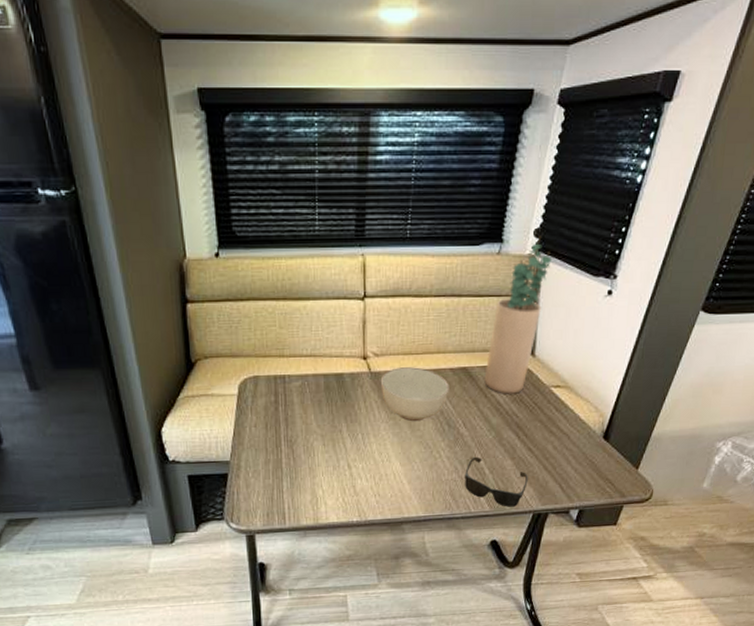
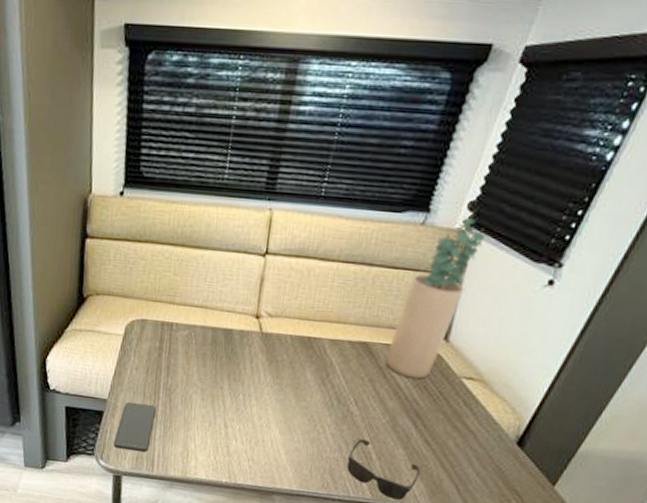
smartphone: none [241,459,281,508] -> present [113,401,157,453]
bowl: present [380,367,449,421] -> none [270,332,346,391]

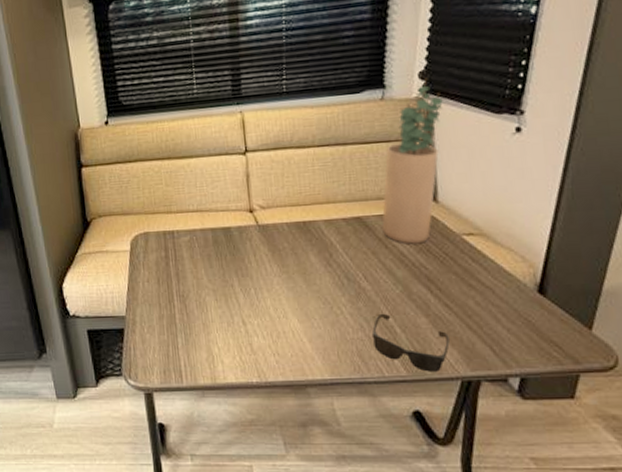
smartphone: present [113,401,157,453] -> none [138,314,175,365]

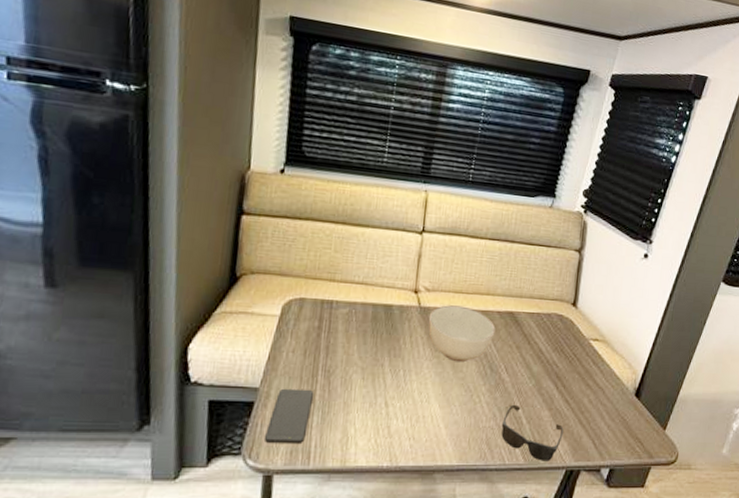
smartphone: none [138,314,175,365] -> present [264,388,314,445]
bowl: none [269,218,344,274] -> present [428,305,496,361]
vase: present [382,78,443,244] -> none [529,196,597,343]

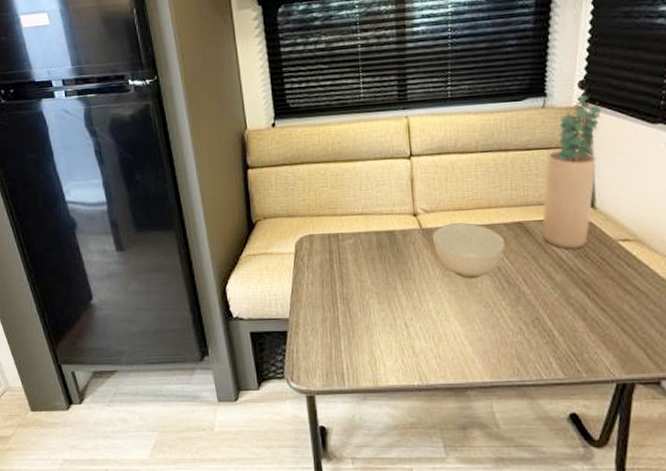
smartphone: present [264,388,314,445] -> none [301,317,338,367]
sunglasses: present [501,404,564,461] -> none [530,317,606,375]
vase: none [529,196,597,343] -> present [542,87,601,249]

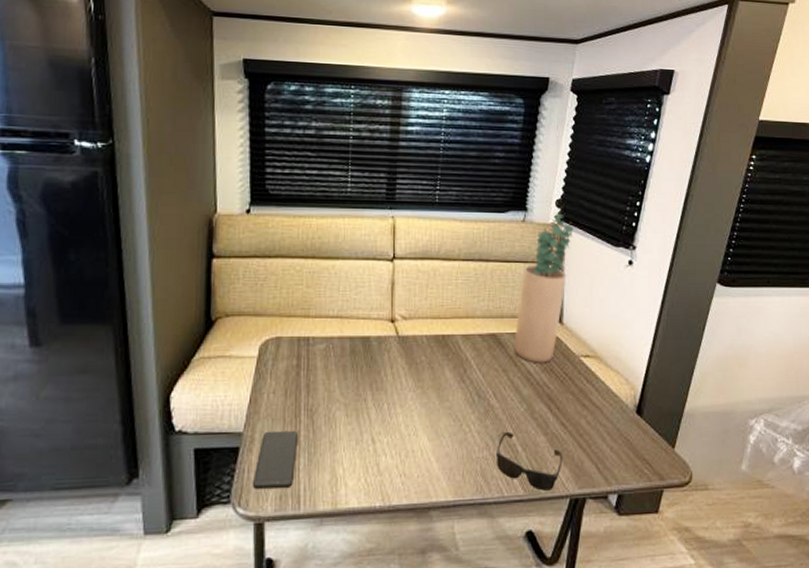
smartphone: none [301,317,338,367] -> present [252,430,299,489]
bowl: present [432,223,505,278] -> none [408,332,479,390]
sunglasses: none [530,317,606,375] -> present [495,431,563,491]

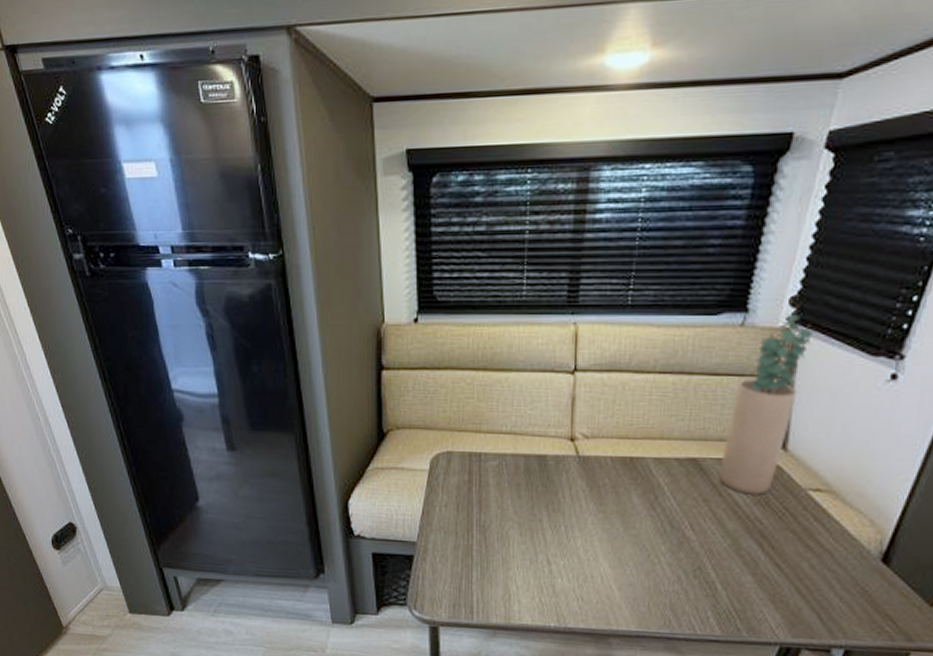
smartphone: present [252,430,299,489] -> none [426,543,471,599]
sunglasses: present [495,431,563,491] -> none [688,566,774,635]

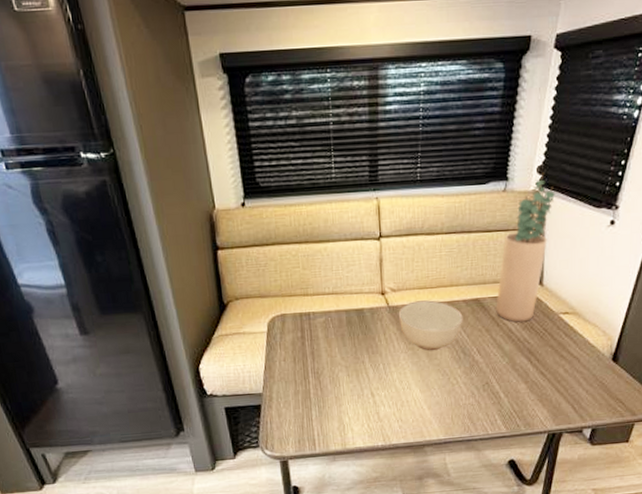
bowl: none [589,453,674,517] -> present [398,300,463,350]

